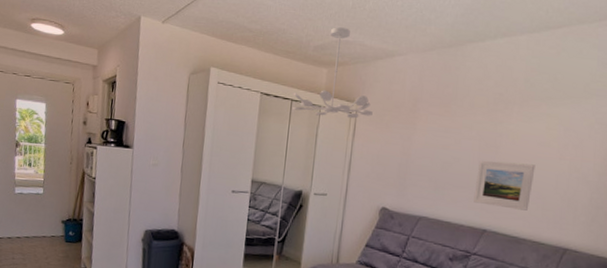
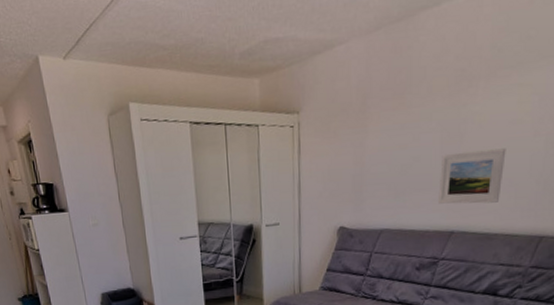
ceiling light: present [293,27,373,119] -> none [225,21,317,137]

